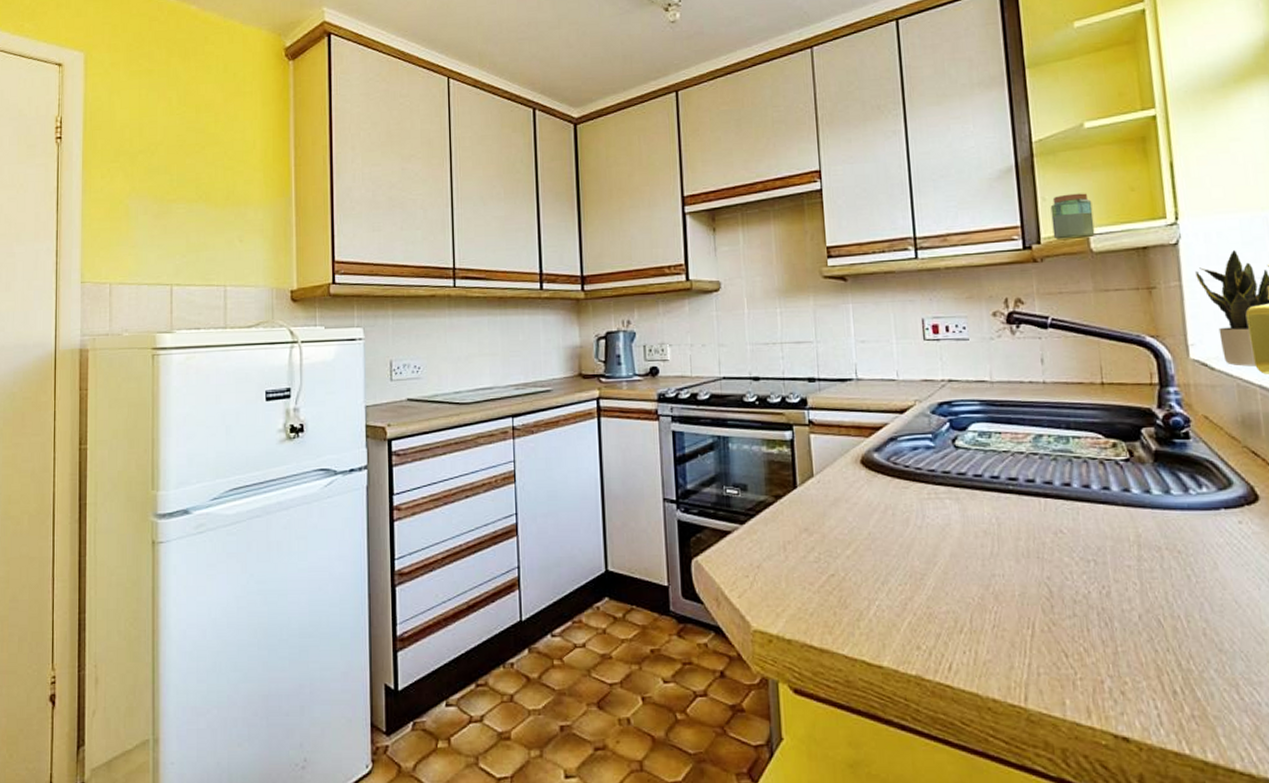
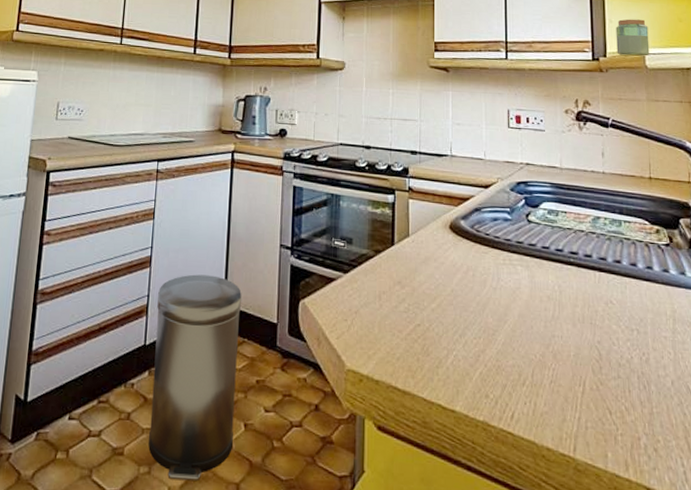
pedal bin: none [529,539,631,762] -> present [148,274,242,482]

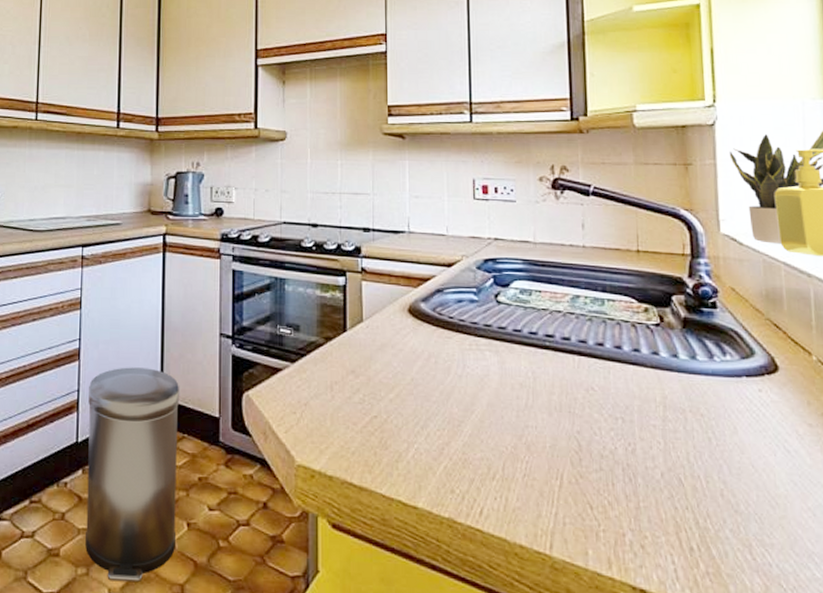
peanut butter: present [615,19,650,57] -> none [598,71,638,115]

